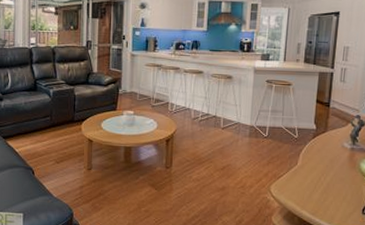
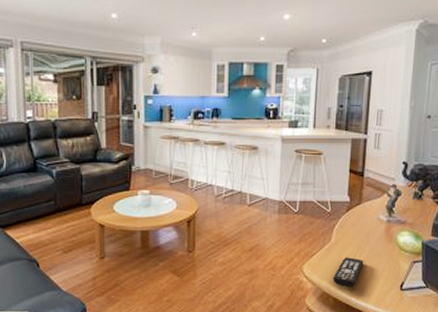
remote control: none [298,180,328,209] -> present [332,257,364,288]

